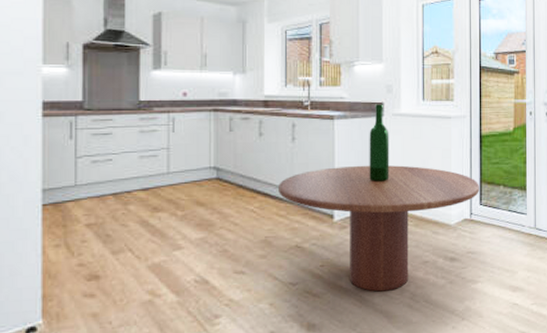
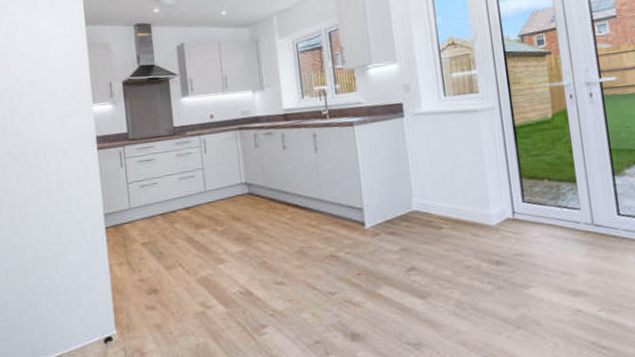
dining table: present [279,104,479,292] -> none [307,104,520,300]

